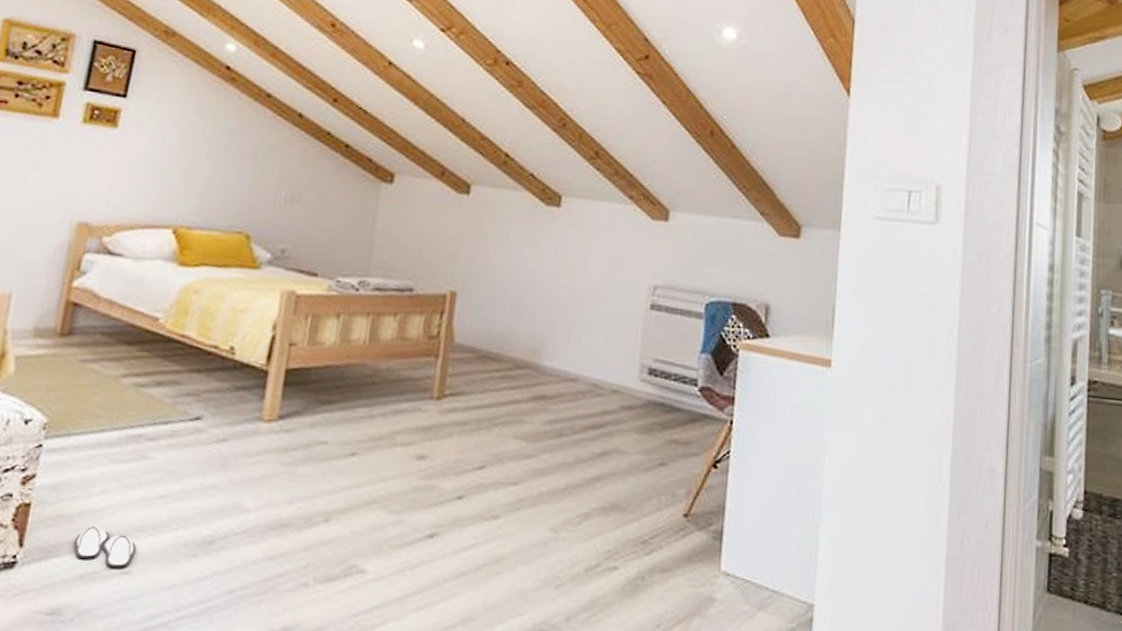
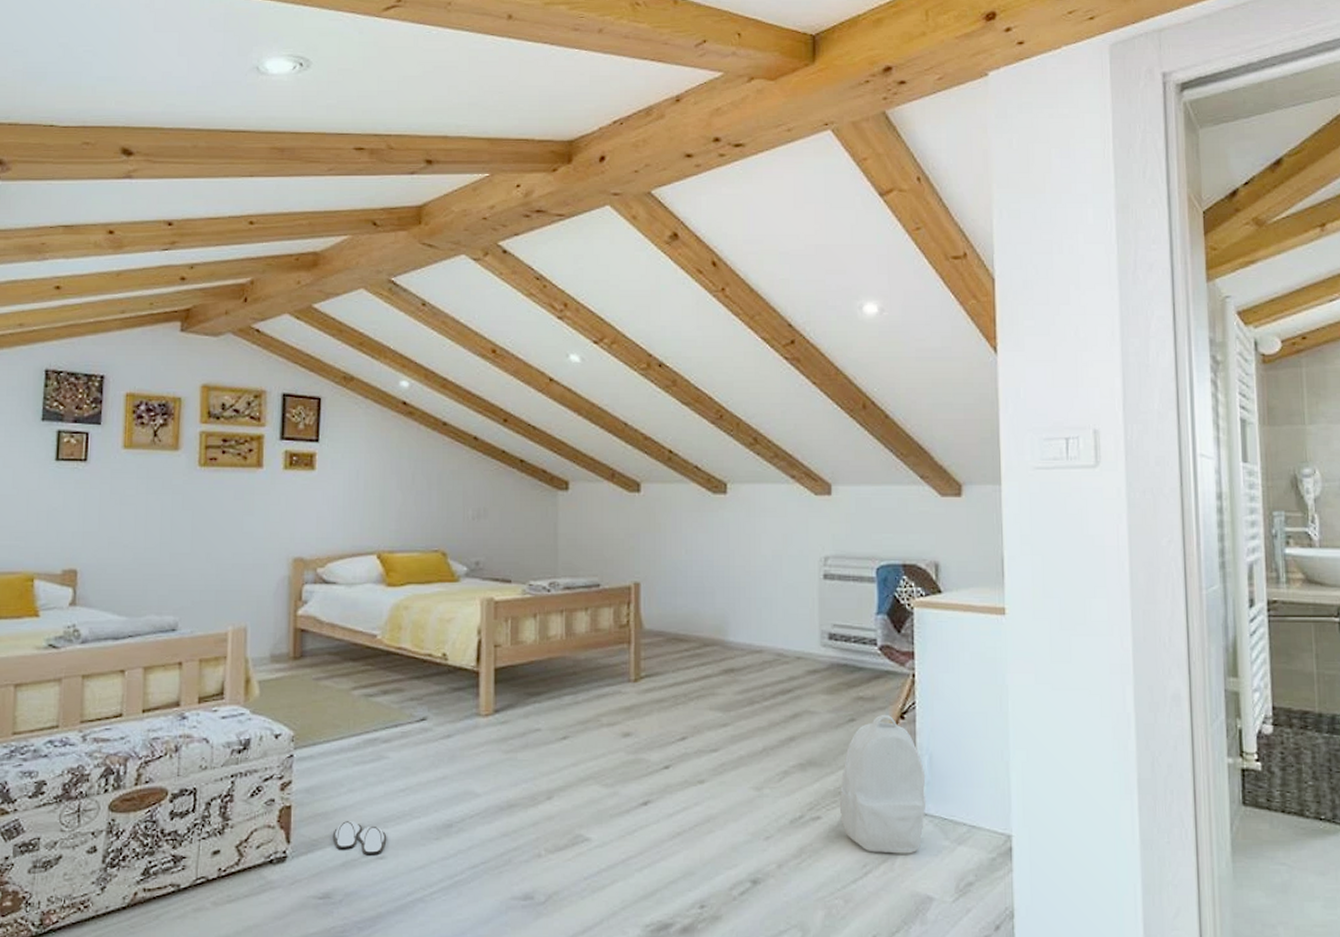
backpack: none [638,460,733,617] -> present [840,714,927,854]

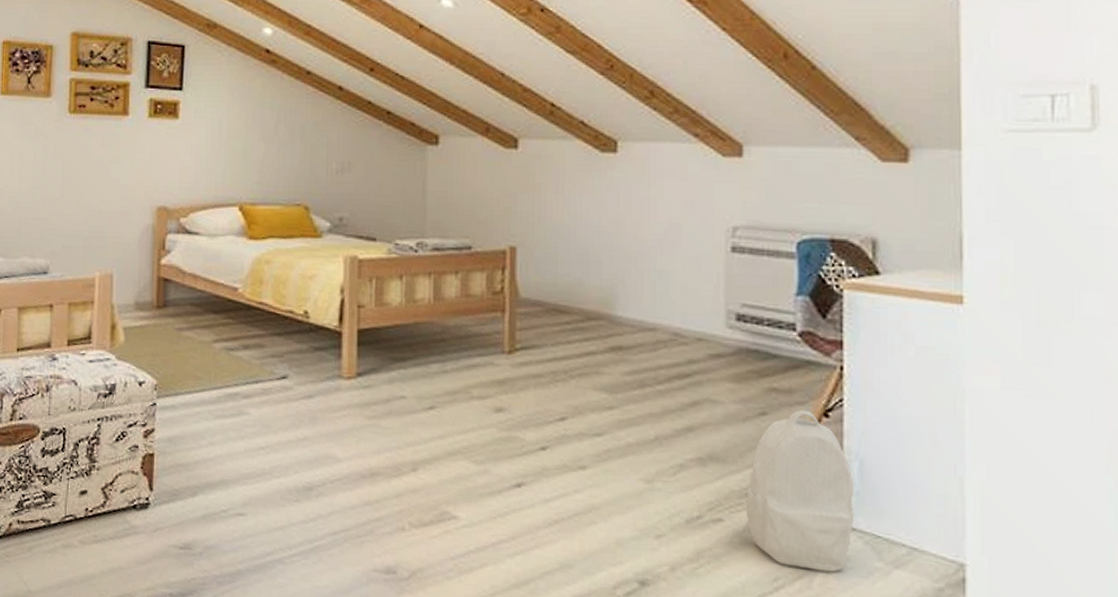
slippers: present [332,821,387,856] -> none [193,474,247,512]

